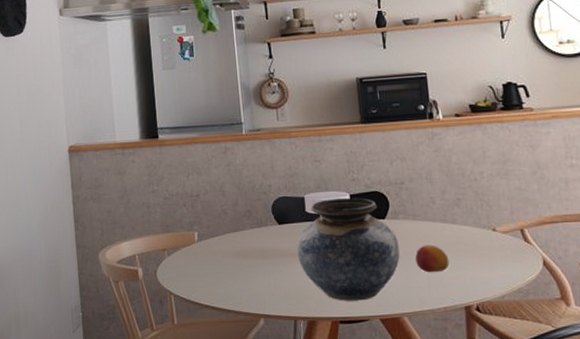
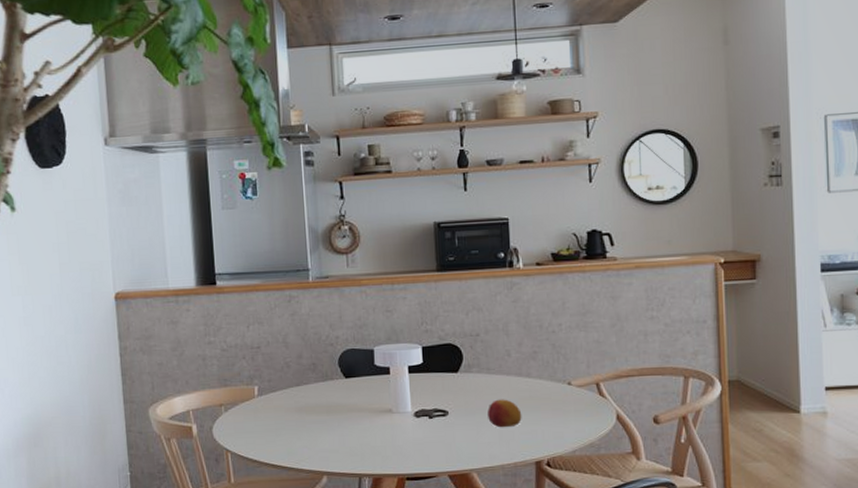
vase: present [297,198,400,301] -> none [364,350,472,457]

